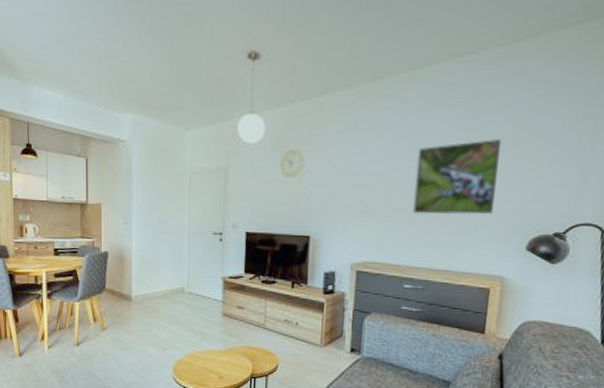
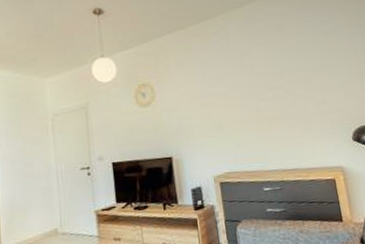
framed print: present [413,138,501,215] -> none [247,55,319,124]

